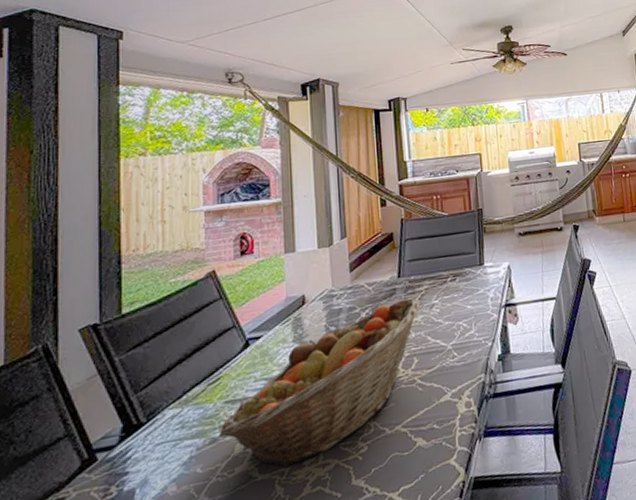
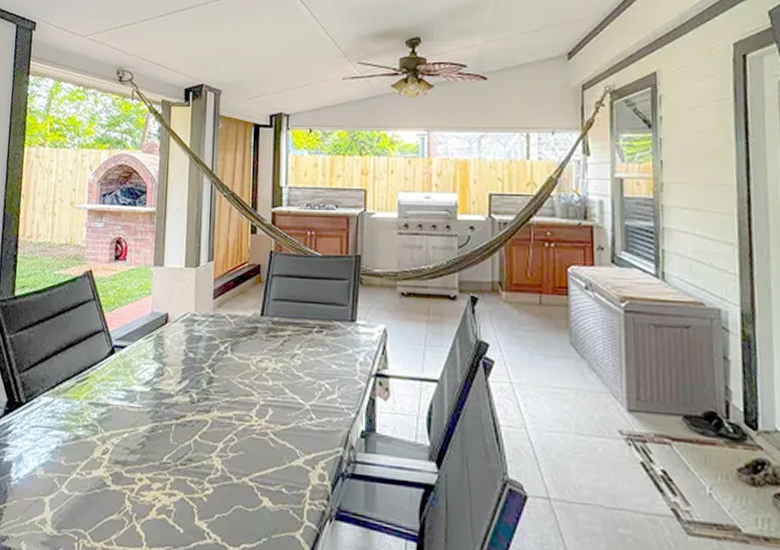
fruit basket: present [218,297,420,468] -> none [81,339,281,486]

